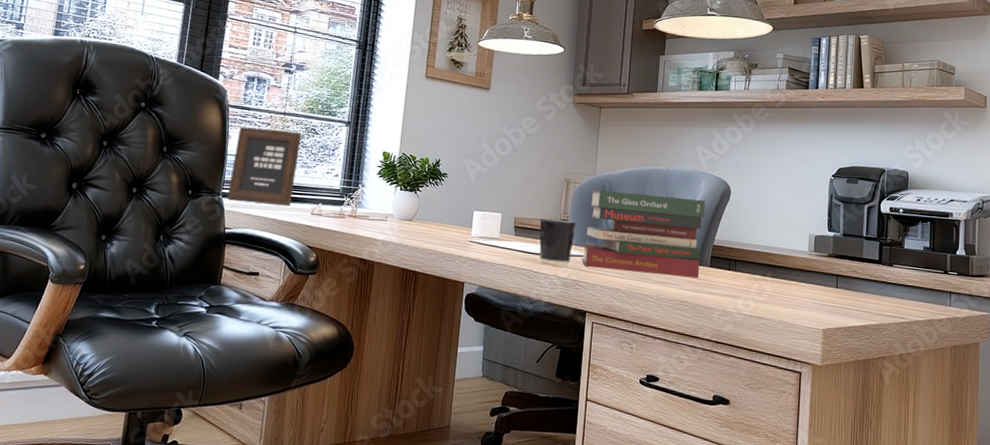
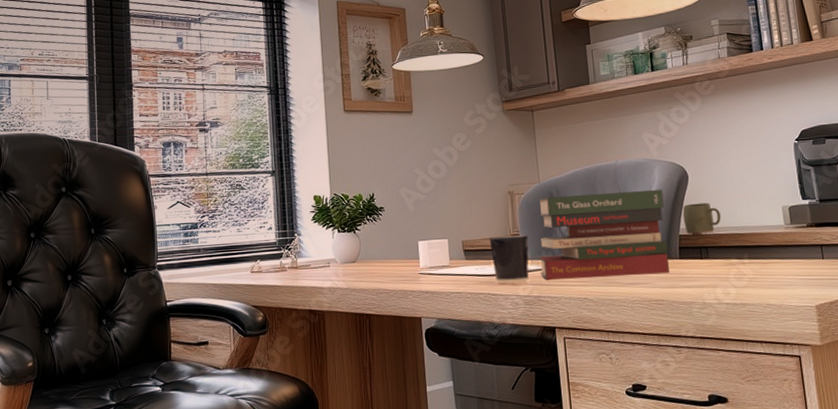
picture frame: present [227,126,302,207] -> none [163,190,229,272]
mug: none [719,218,753,248] -> present [682,202,721,234]

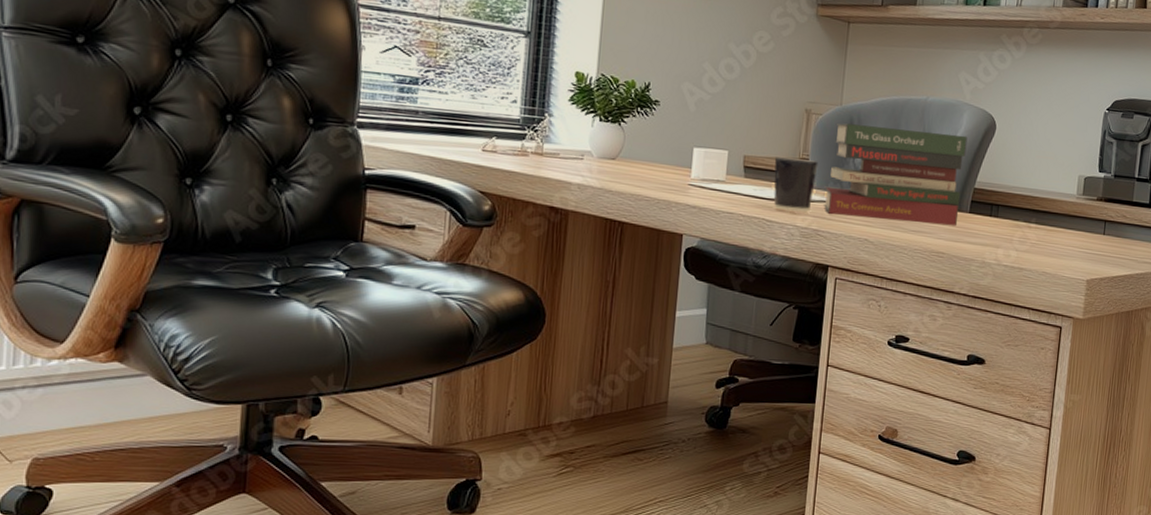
mug: present [682,202,721,234] -> none [981,157,1019,191]

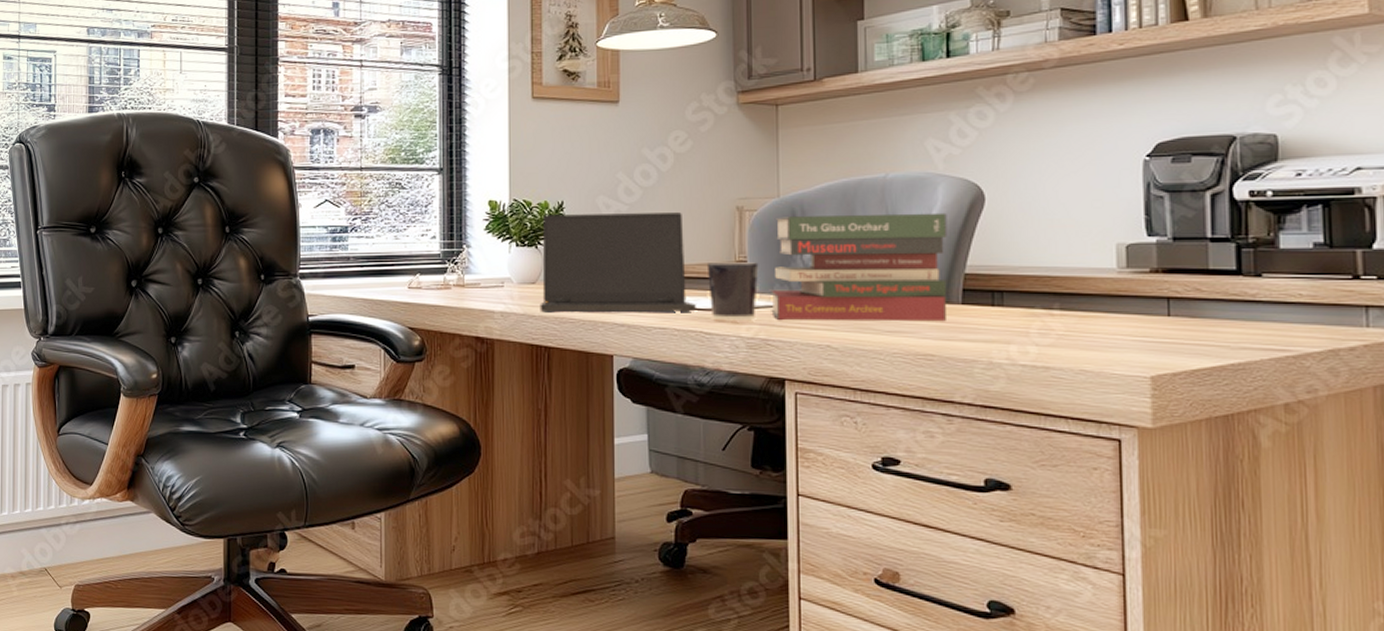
laptop: none [617,94,761,200] -> present [540,212,696,313]

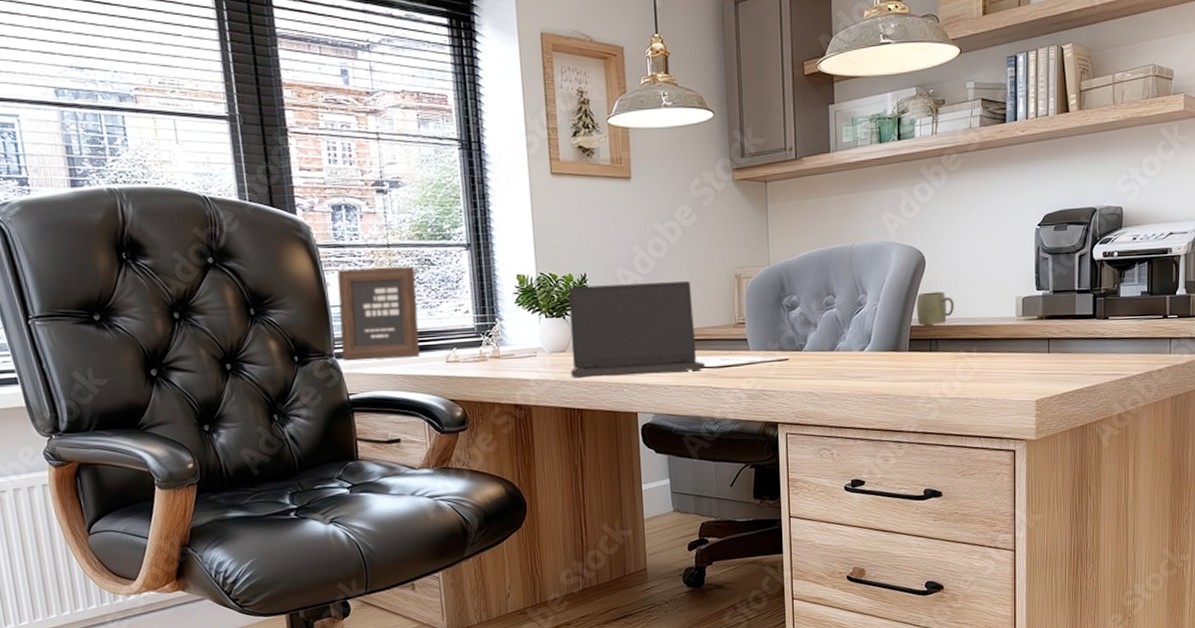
picture frame: none [306,189,385,282] -> present [337,266,420,361]
mug: present [706,262,759,321] -> none [712,323,755,377]
books: present [771,212,948,322] -> none [765,275,898,373]
mug: none [972,233,1026,273] -> present [916,291,954,325]

